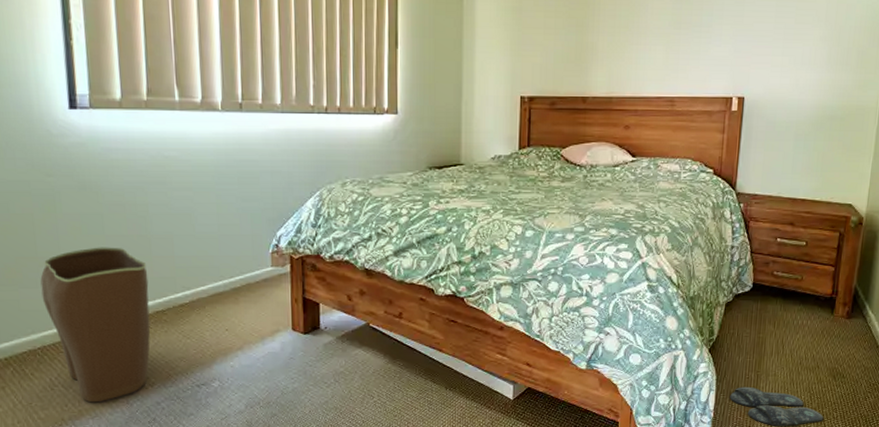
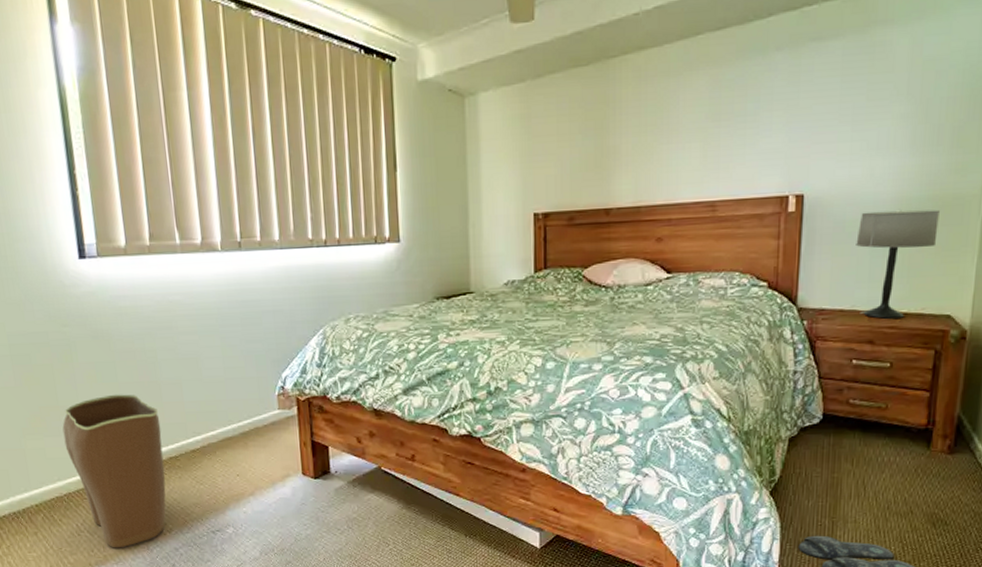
table lamp: none [783,114,846,205] -> present [856,208,940,319]

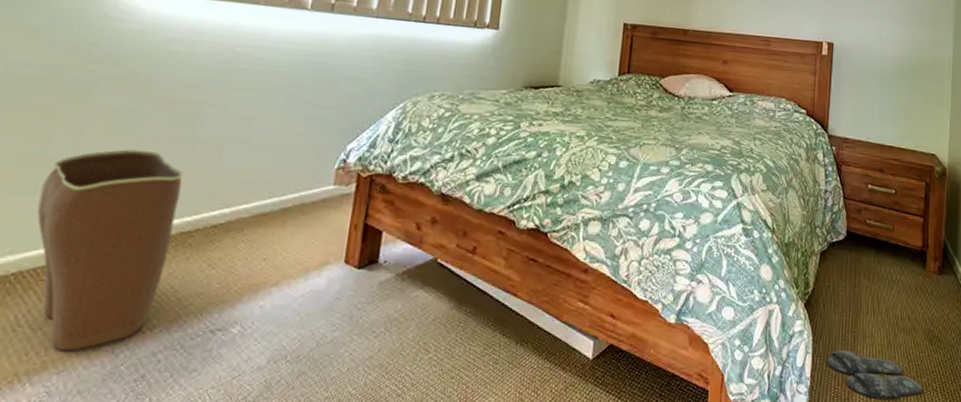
table lamp: present [856,208,940,319] -> none [869,64,925,153]

